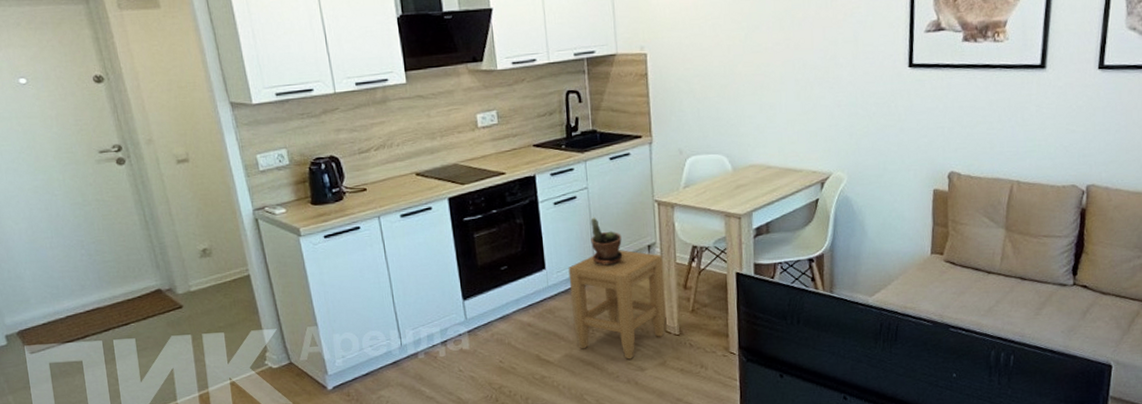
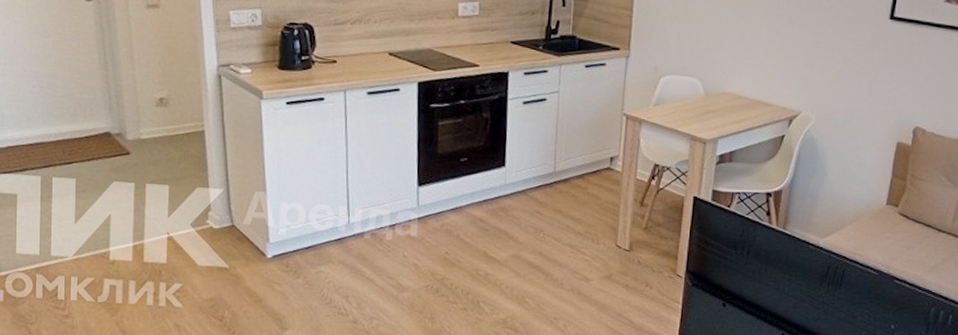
stool: present [568,250,665,360] -> none [525,158,623,268]
potted plant: present [591,217,623,267] -> none [553,122,586,173]

